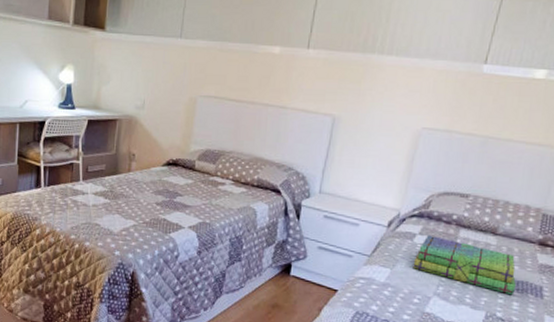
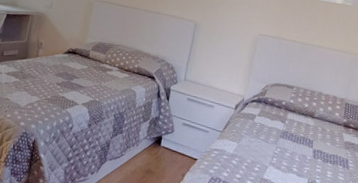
stack of books: present [413,234,516,295] -> none [254,116,329,166]

